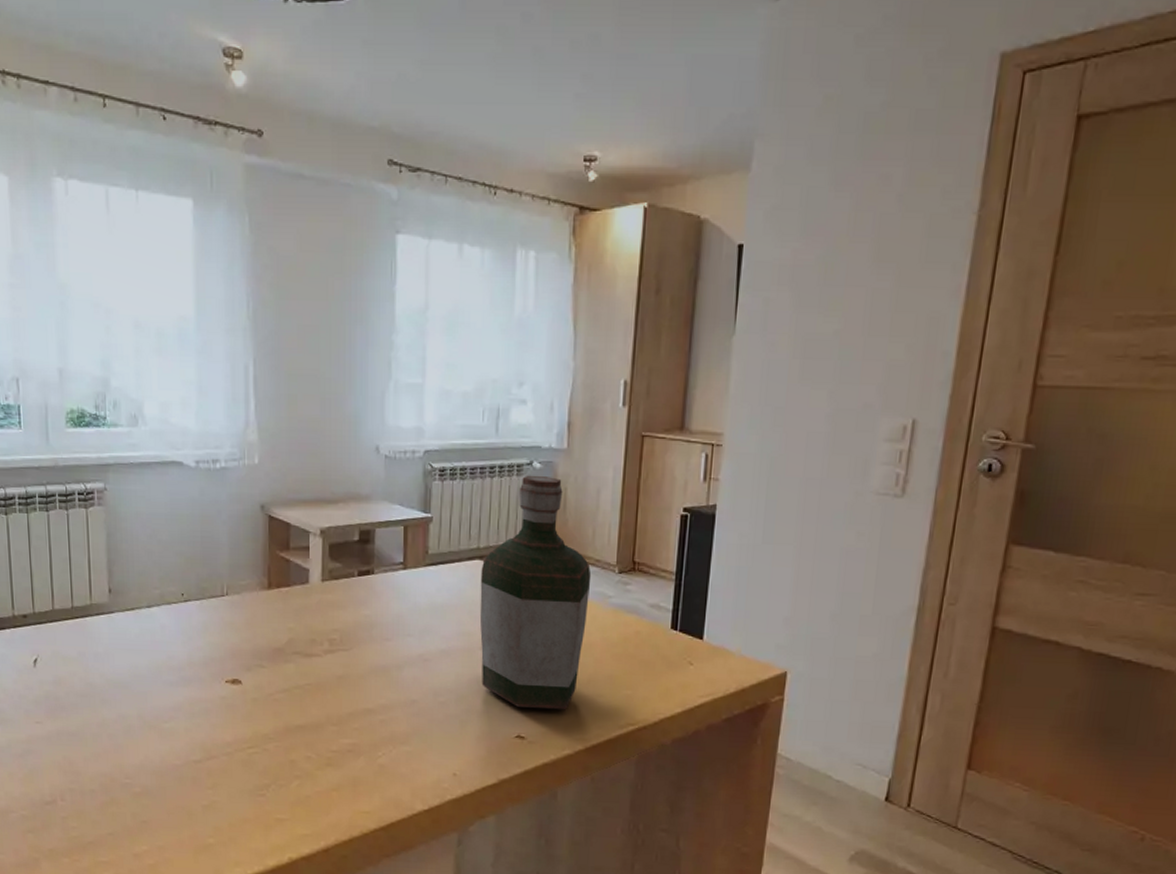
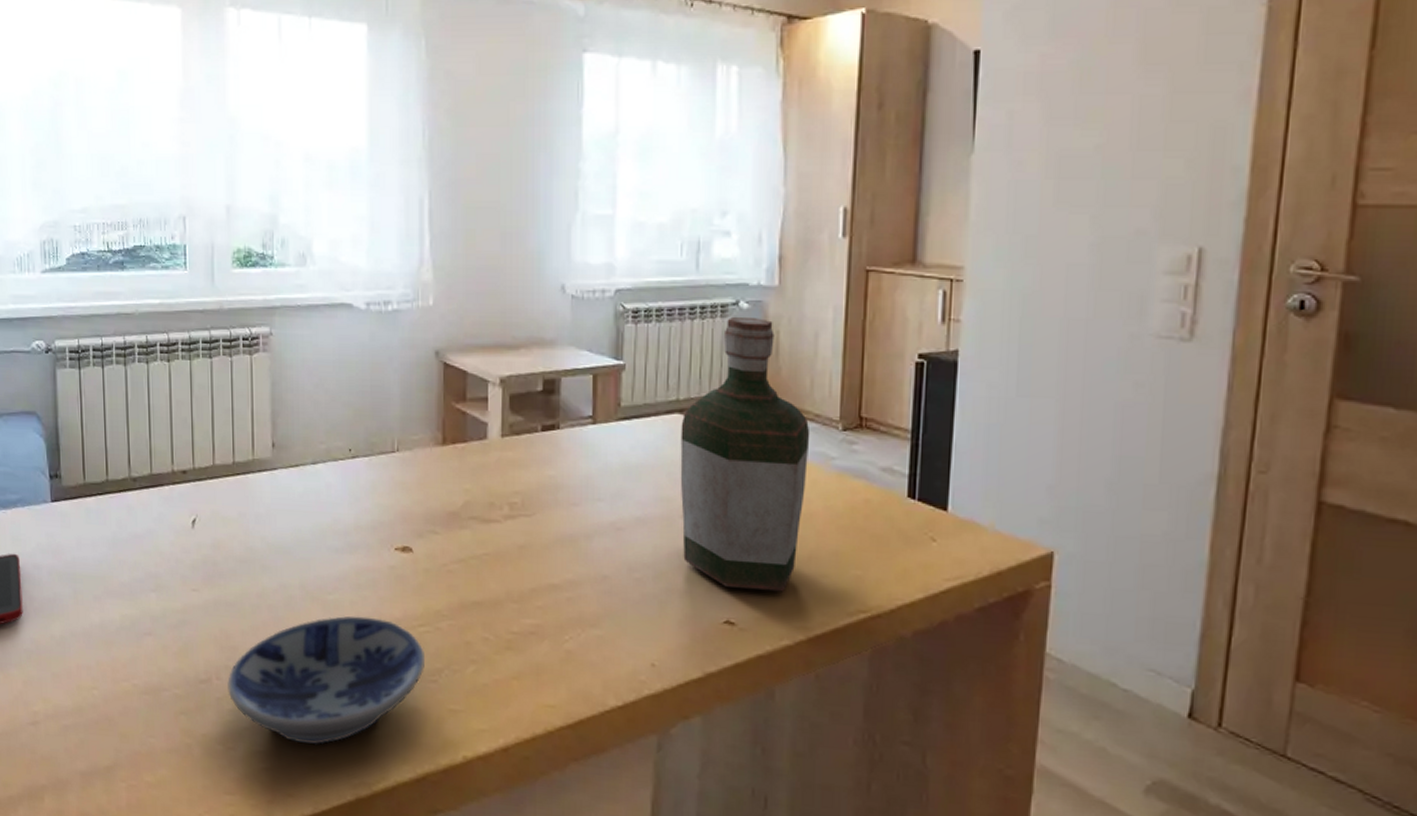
bowl: none [72,741,254,854] -> present [227,615,424,745]

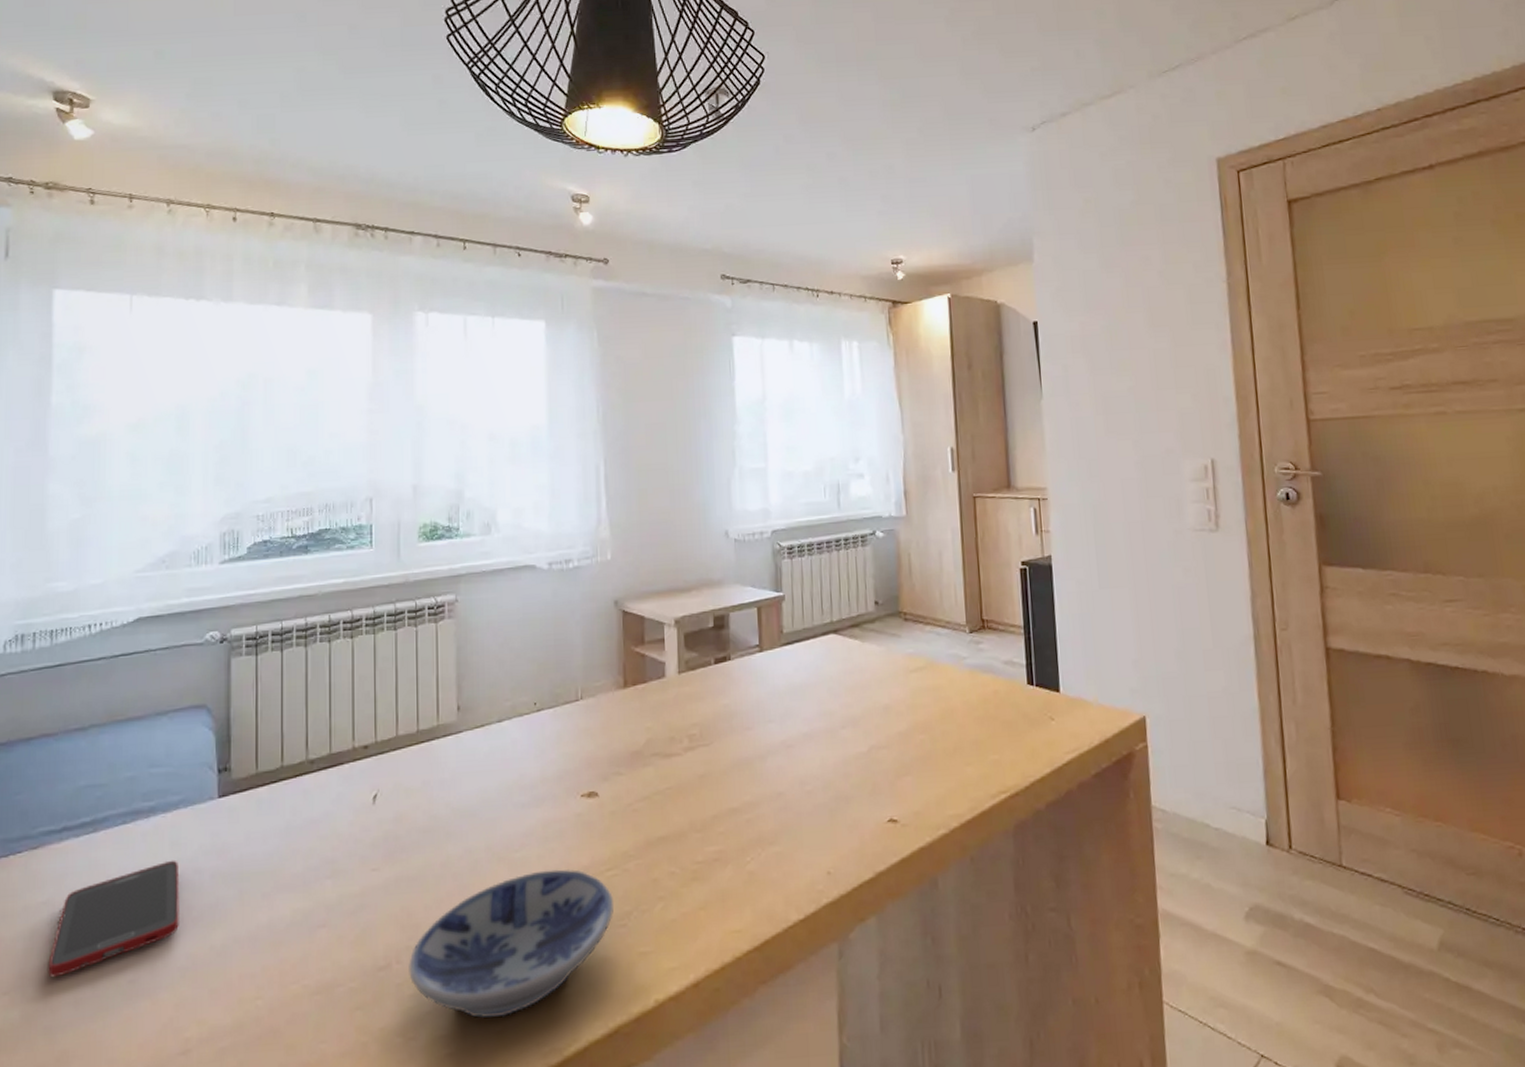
bottle: present [680,316,810,592] -> none [836,544,945,788]

